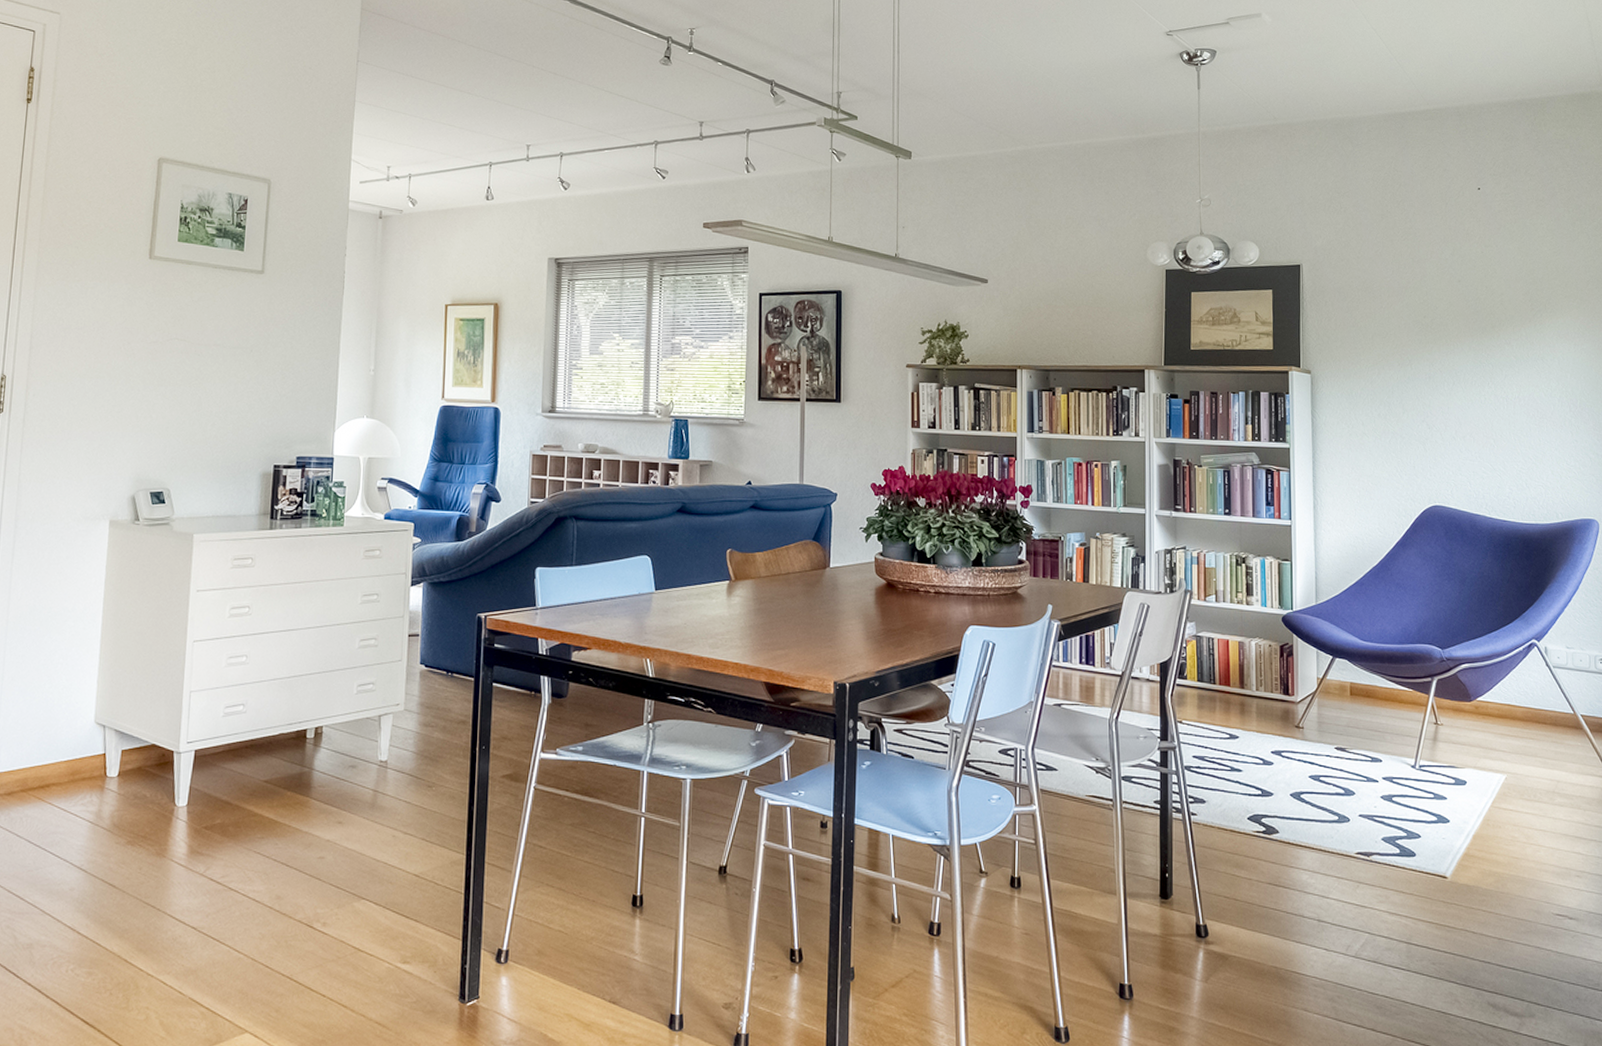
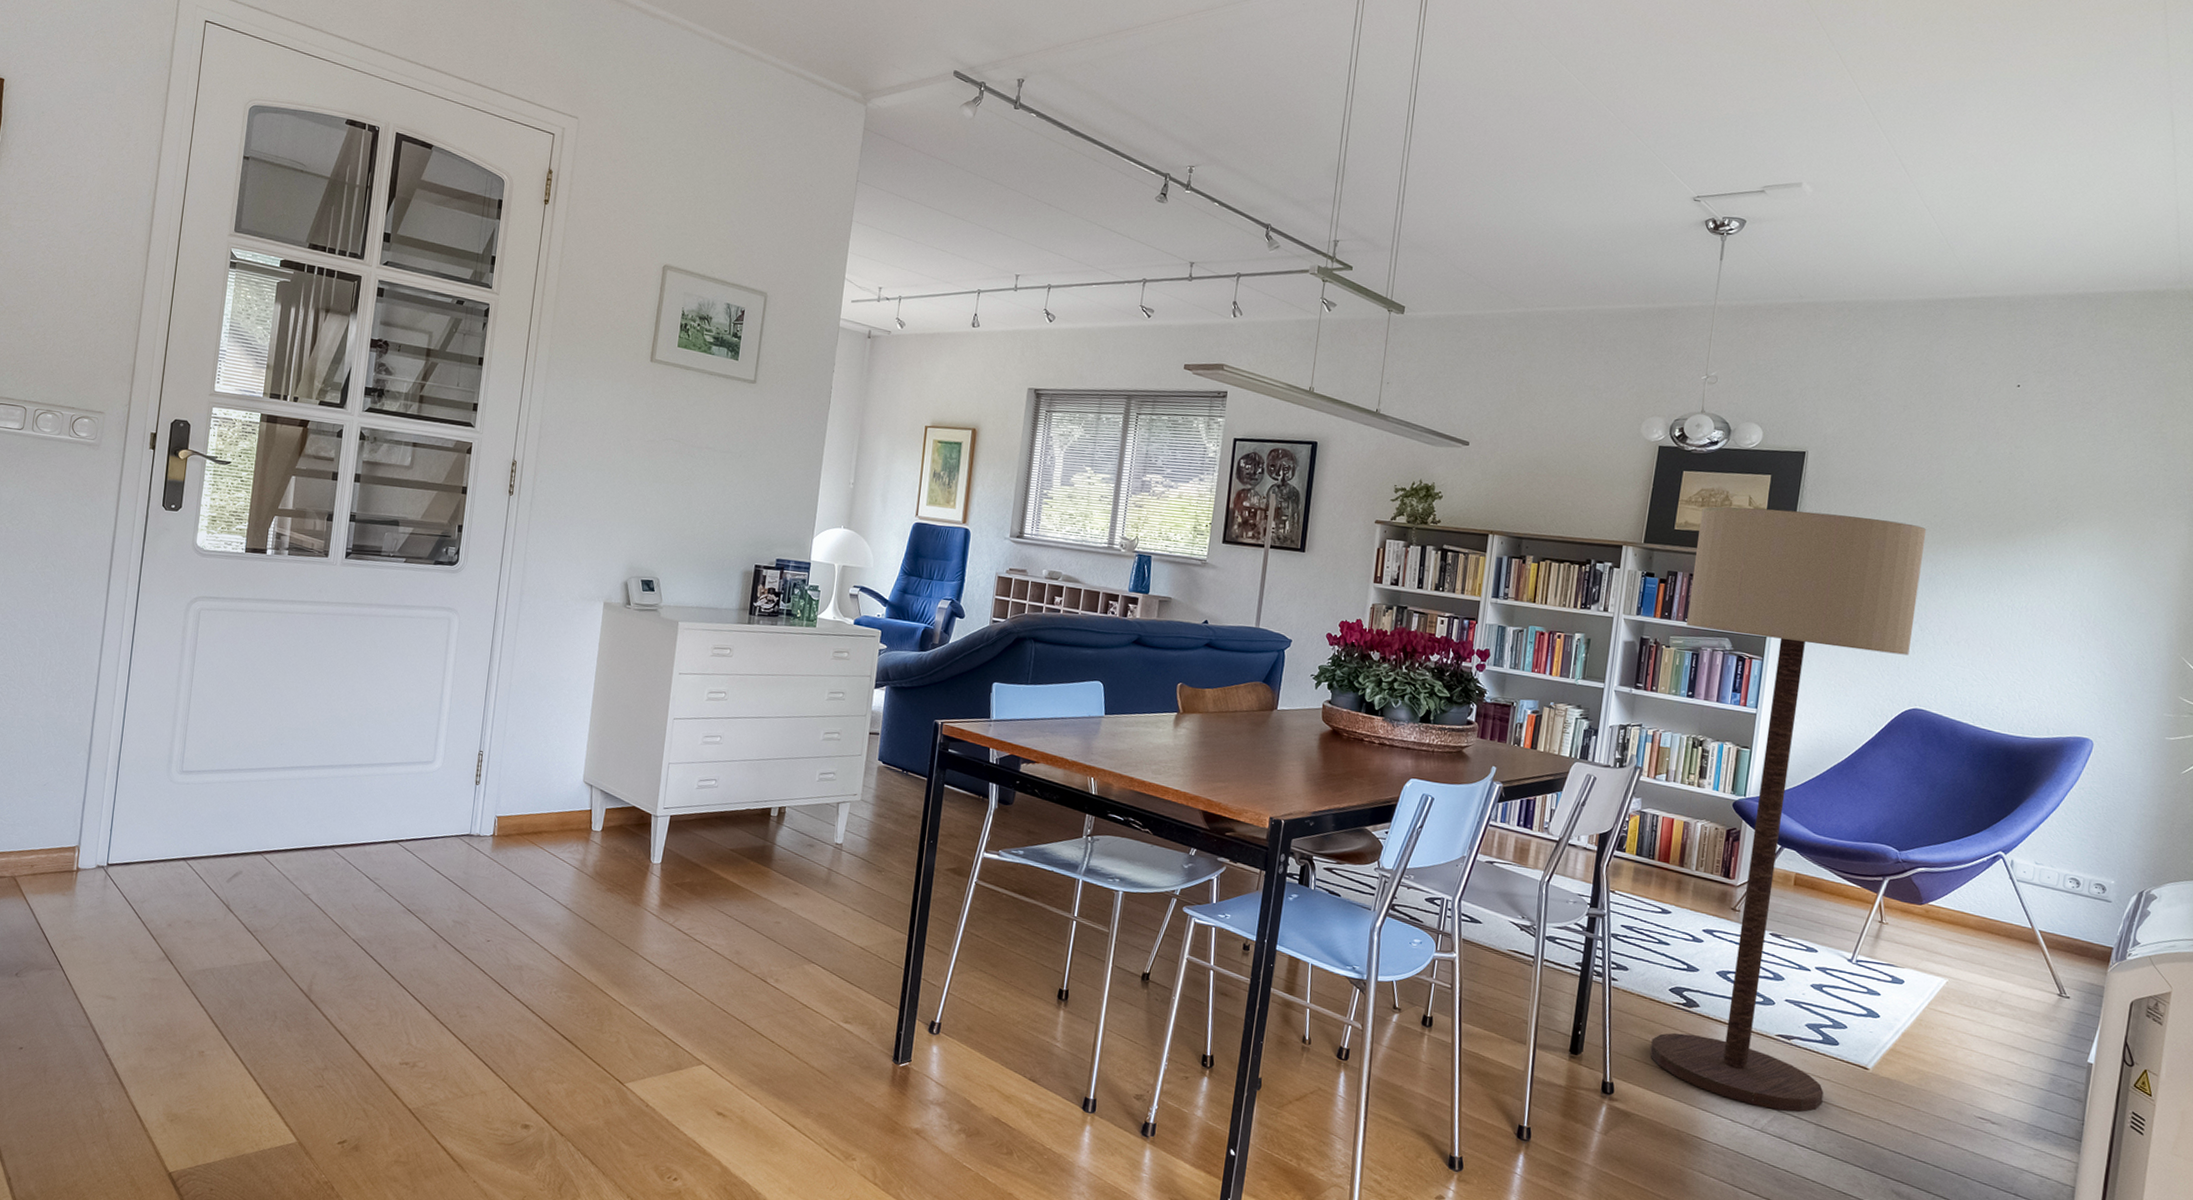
floor lamp: none [1213,322,1422,932] -> present [1650,507,1927,1112]

